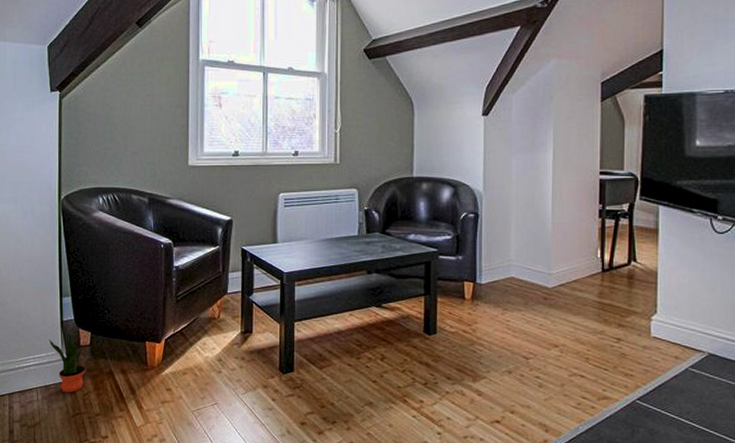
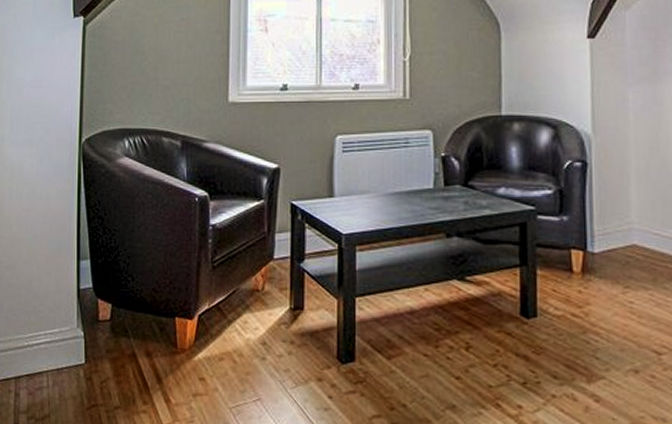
potted plant: present [49,335,85,393] -> none [63,307,104,379]

